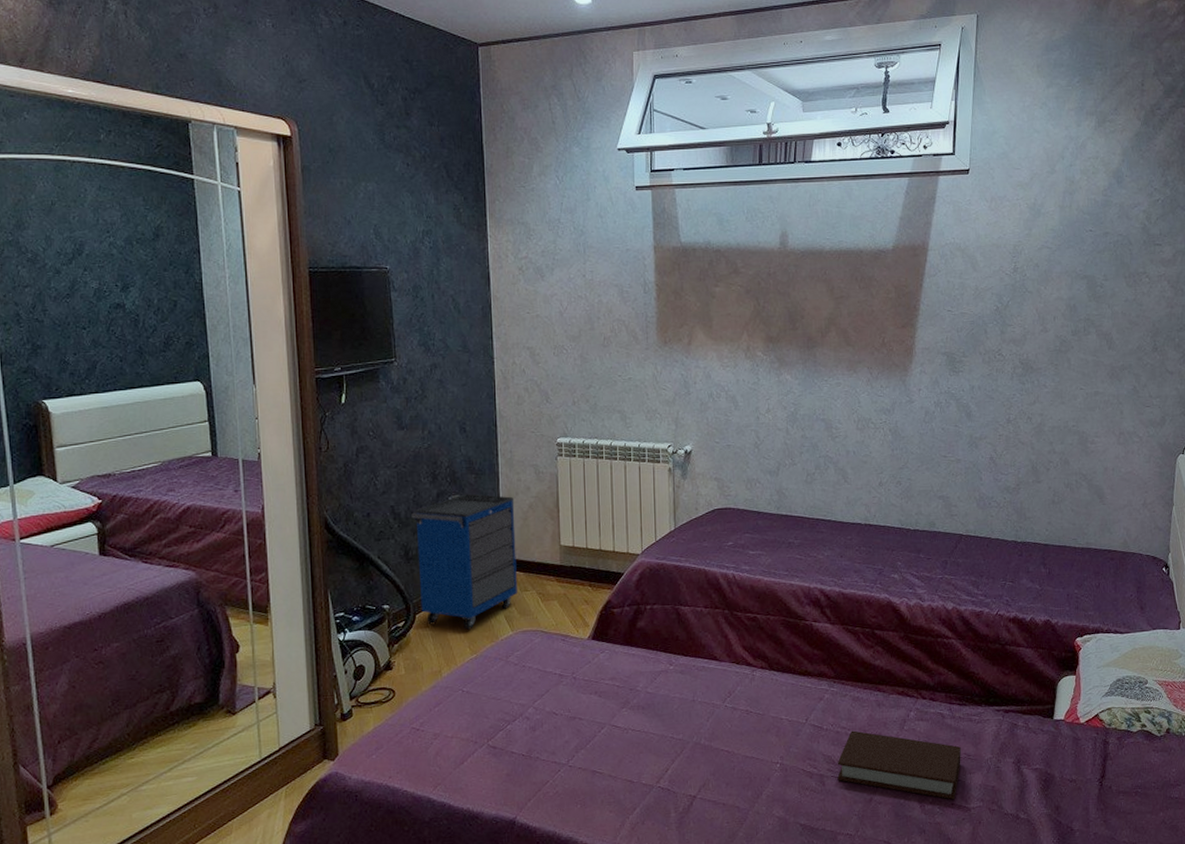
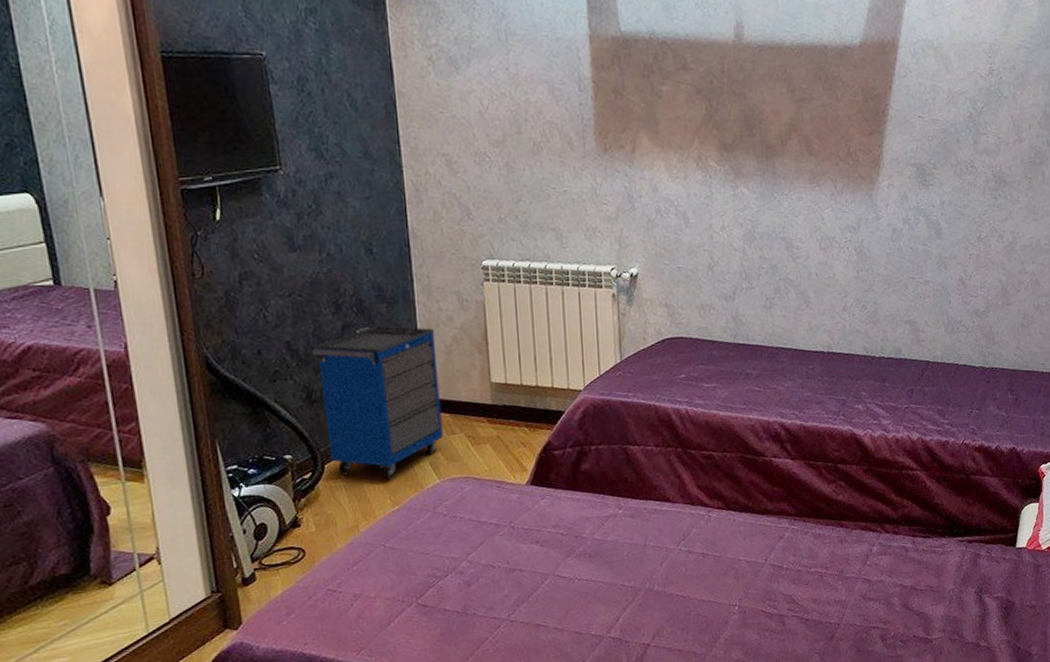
book: present [837,730,961,800] -> none [798,568,924,632]

